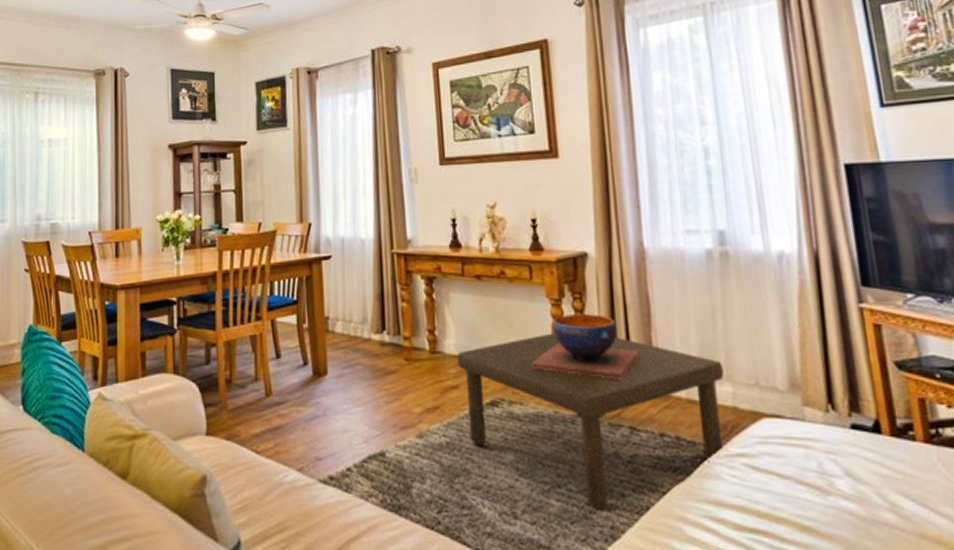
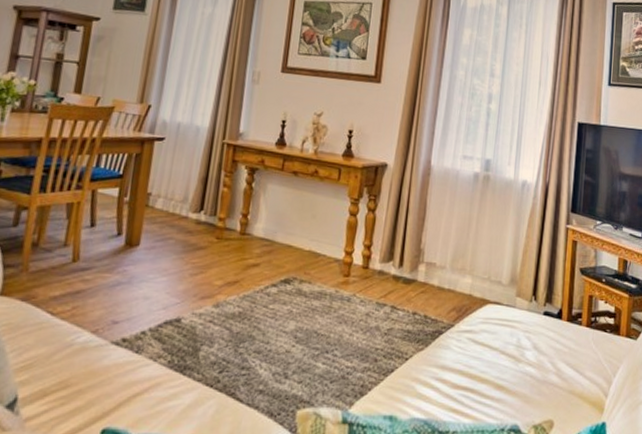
coffee table: present [456,333,724,510] -> none [260,226,469,372]
decorative bowl: present [531,314,640,379] -> none [324,212,411,268]

